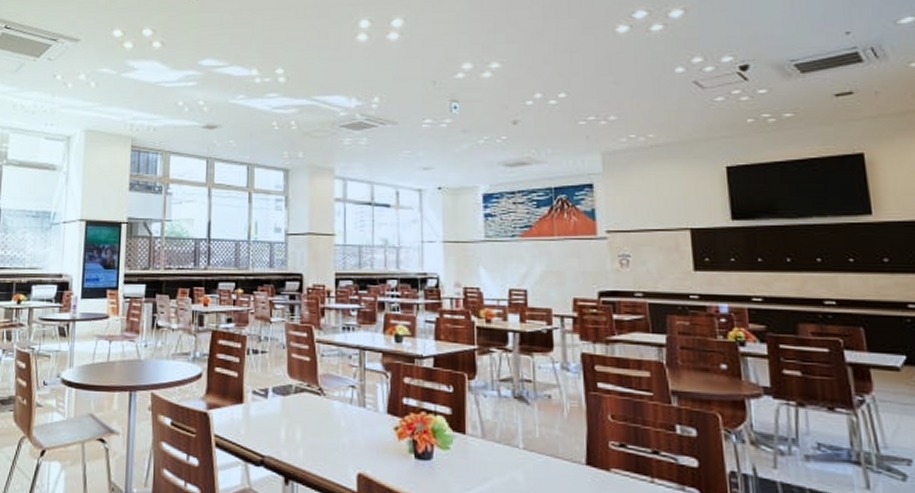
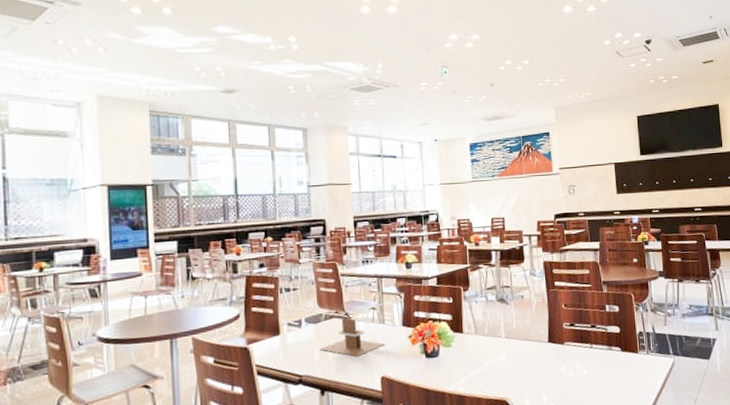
napkin holder: none [286,392,364,443] -> present [319,316,385,357]

